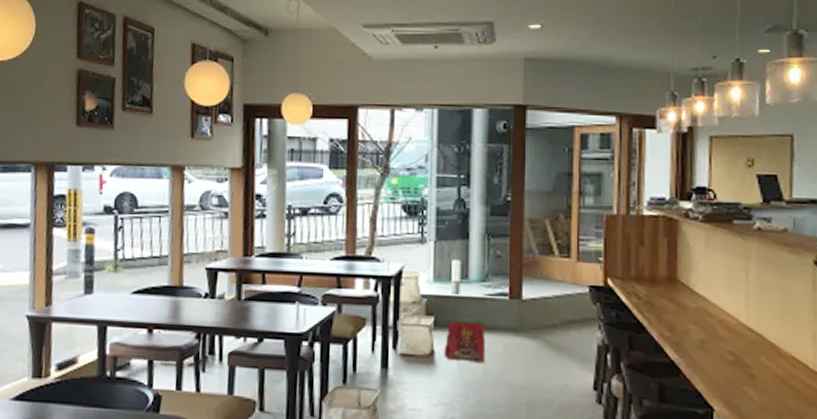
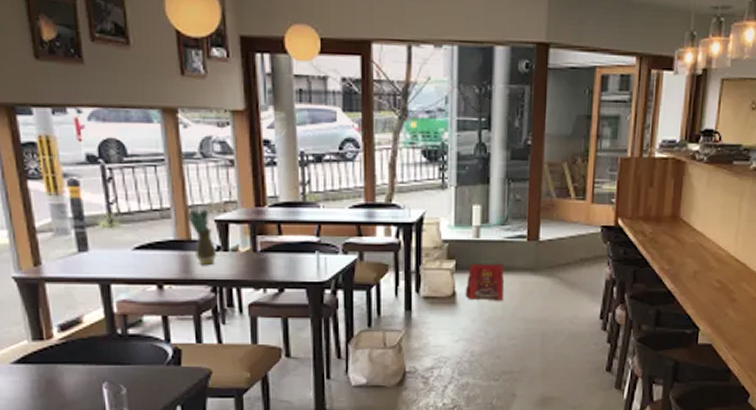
vase: none [182,255,205,311] -> present [187,207,217,265]

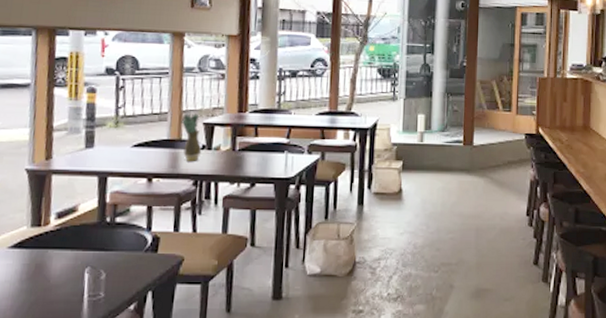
shopping bag: present [465,264,505,301] -> none [410,164,444,198]

